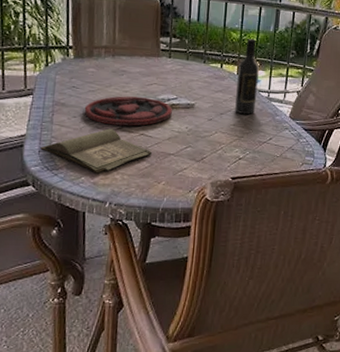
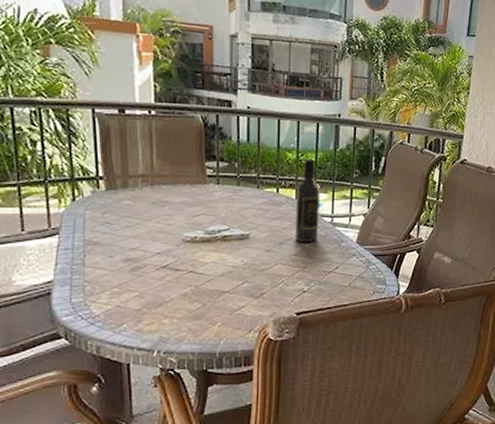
hardback book: present [40,128,152,174] -> none [72,267,203,319]
plate: present [84,96,172,126] -> none [121,230,224,263]

